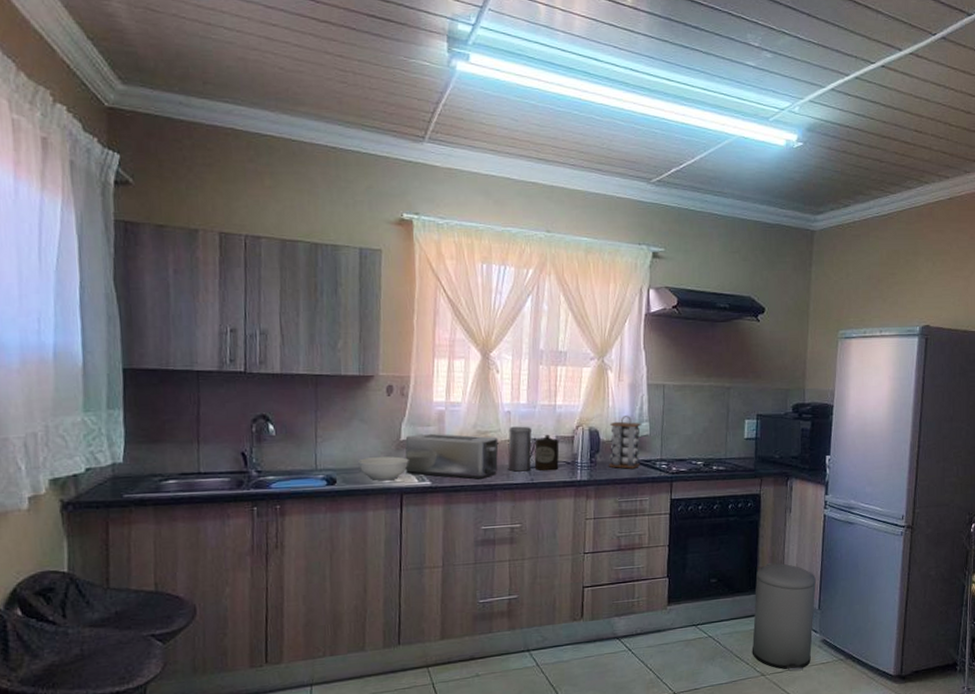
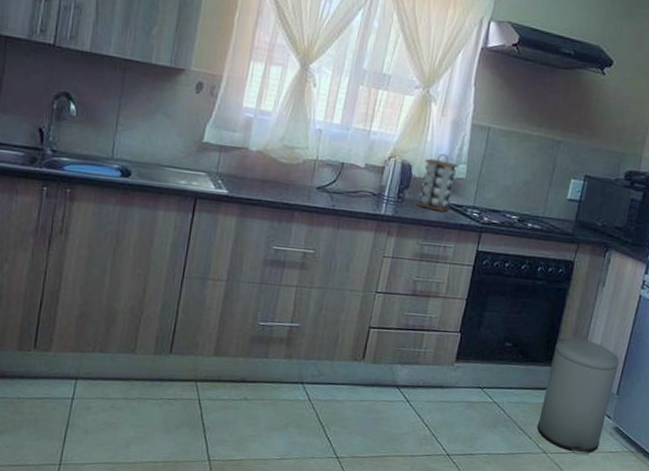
bowl: present [358,456,409,481] -> none [156,154,209,182]
toaster: present [405,433,499,480] -> none [203,138,305,197]
canister: present [508,426,533,472] -> none [310,146,342,196]
canister: present [534,434,559,471] -> none [338,160,369,200]

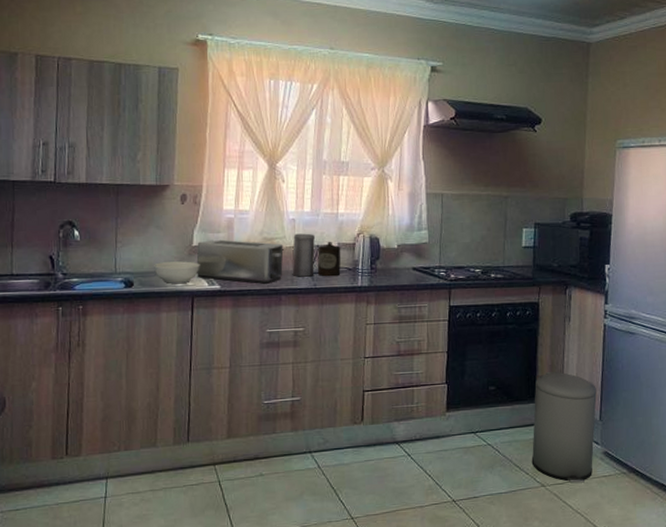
bowl: none [156,154,209,182] -> present [154,261,200,284]
toaster: none [203,138,305,197] -> present [196,239,284,284]
canister: none [310,146,342,196] -> present [292,233,316,277]
canister: none [338,160,369,200] -> present [317,241,341,277]
spice rack: present [416,154,459,212] -> none [388,224,421,276]

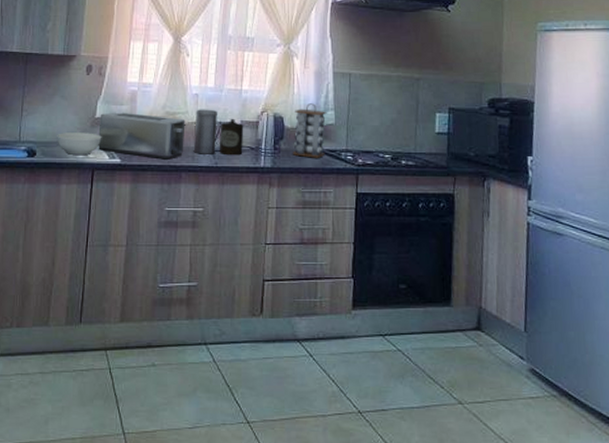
spice rack: none [388,224,421,276] -> present [292,103,327,158]
pedal bin: present [531,371,597,484] -> none [447,273,521,404]

